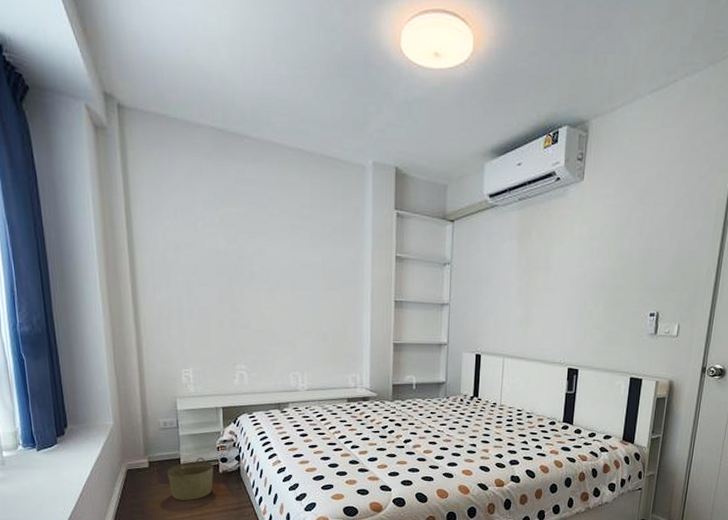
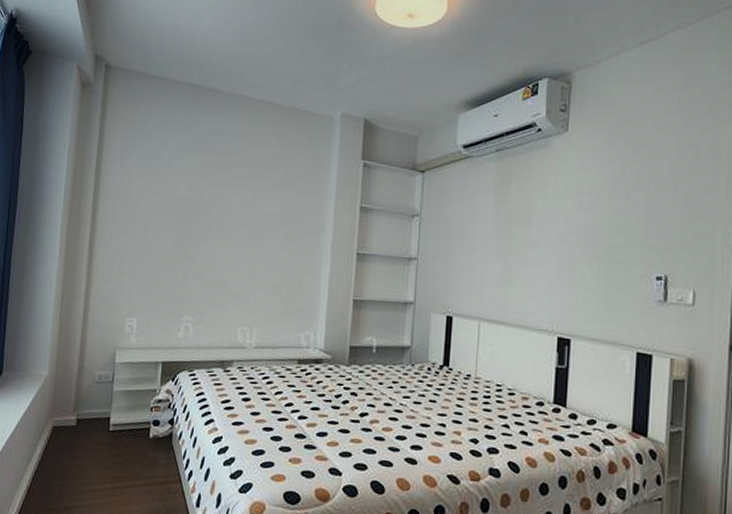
basket: present [167,457,214,500] -> none [94,417,145,469]

